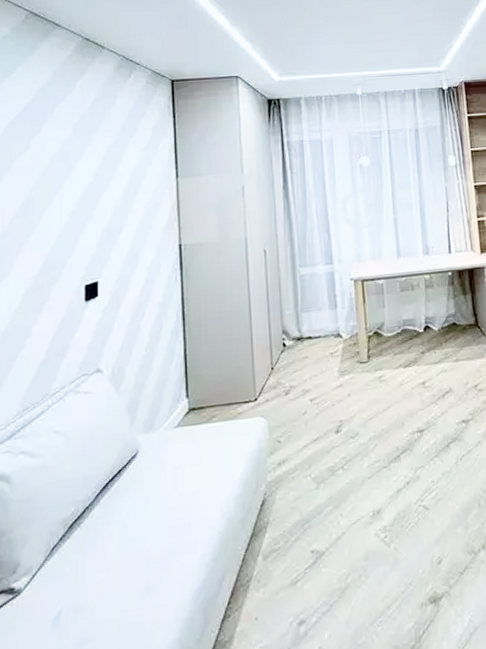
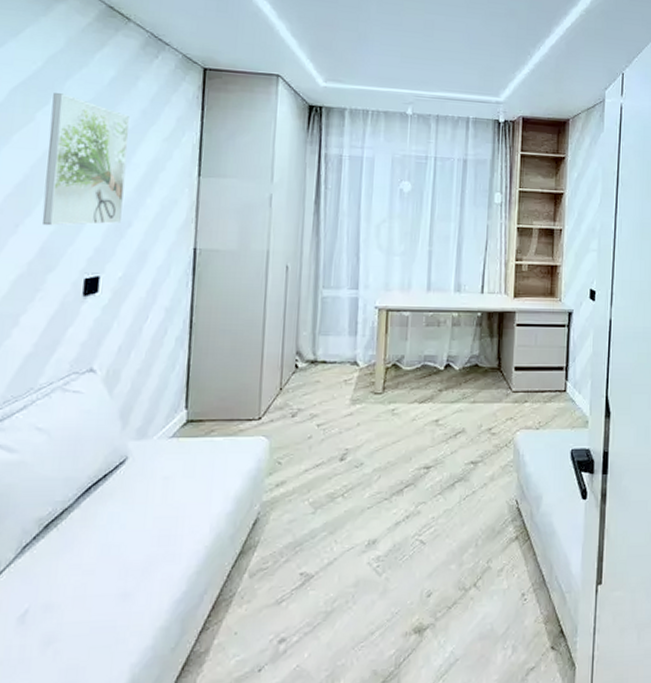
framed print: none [43,120,113,241] -> present [42,93,131,226]

